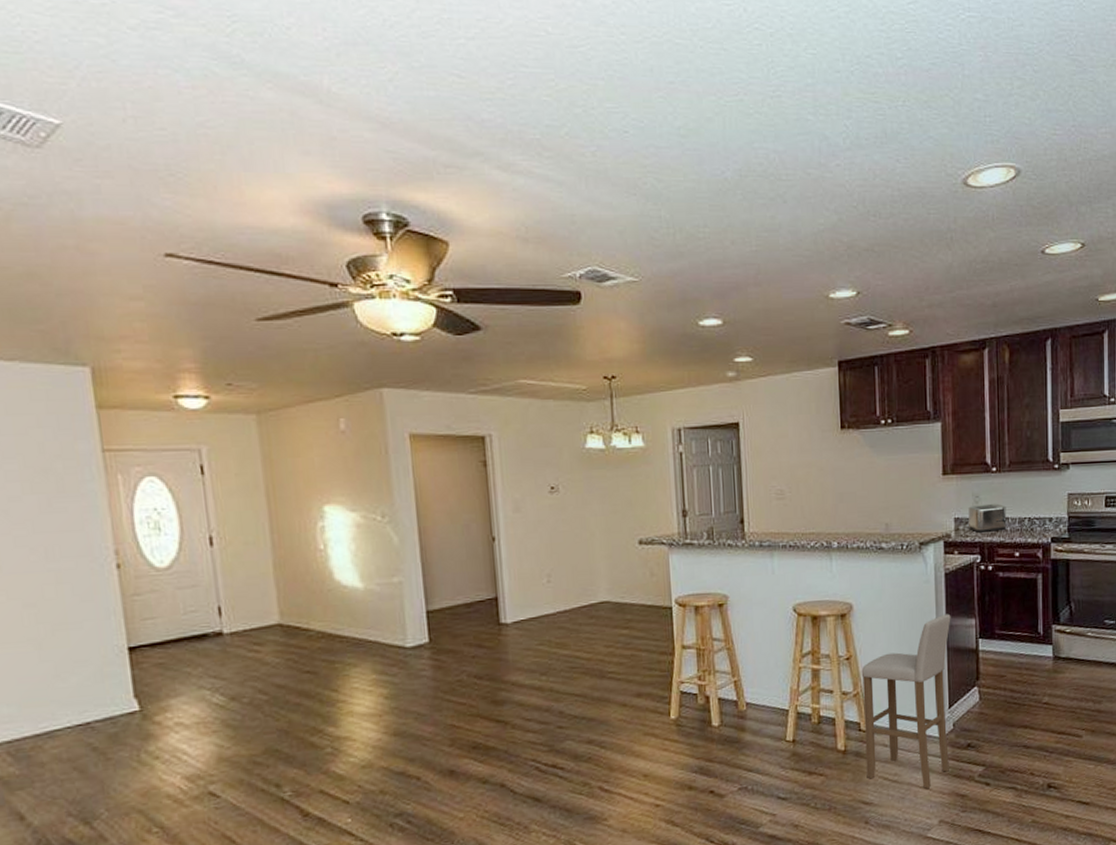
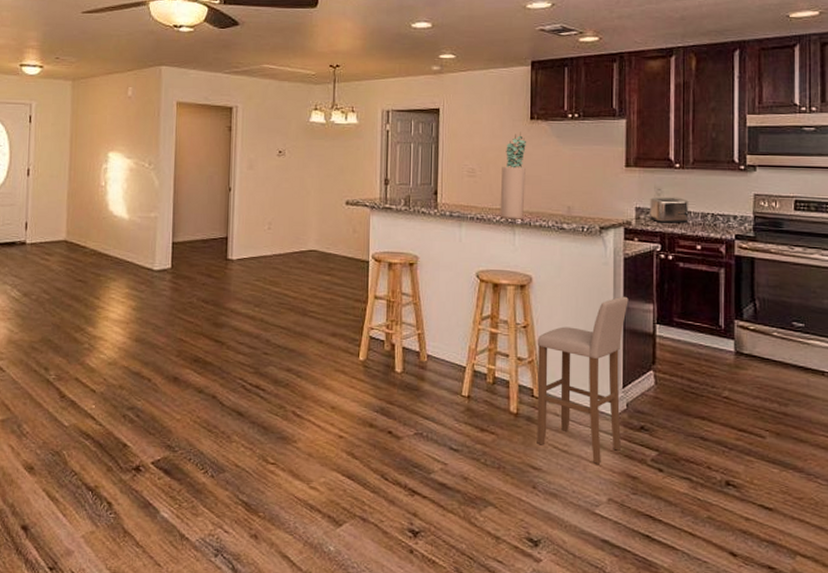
vase: none [813,443,840,544] -> present [500,132,527,220]

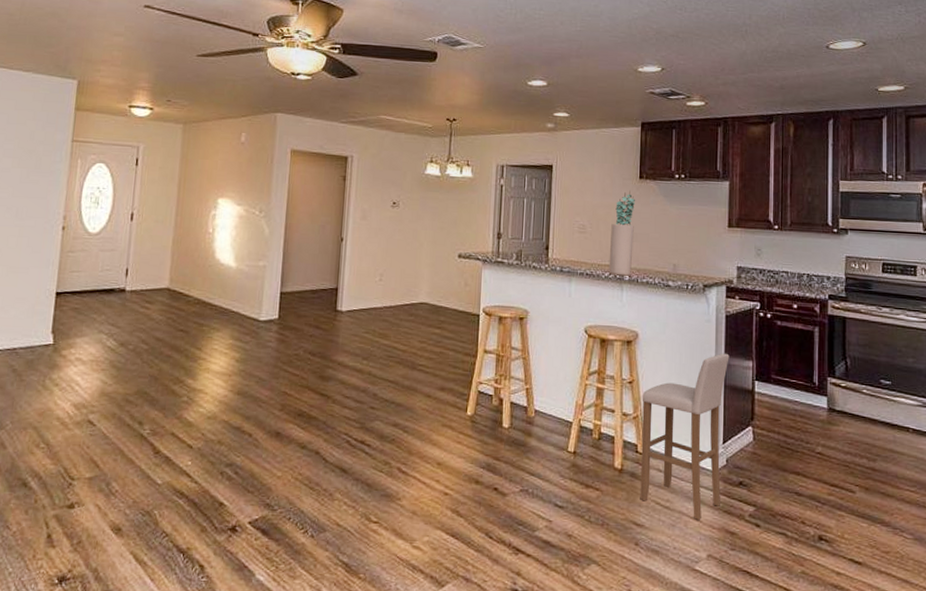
toaster: present [650,197,689,224] -> none [750,257,786,283]

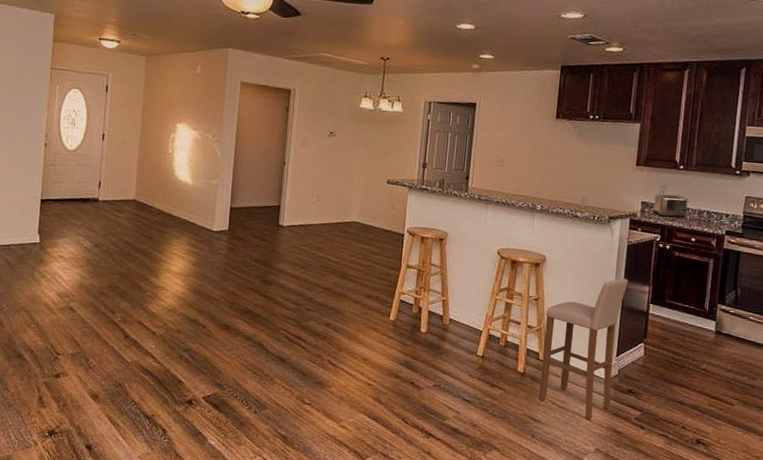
vase: present [608,190,636,276] -> none [522,128,552,206]
toaster: none [750,257,786,283] -> present [653,194,689,218]

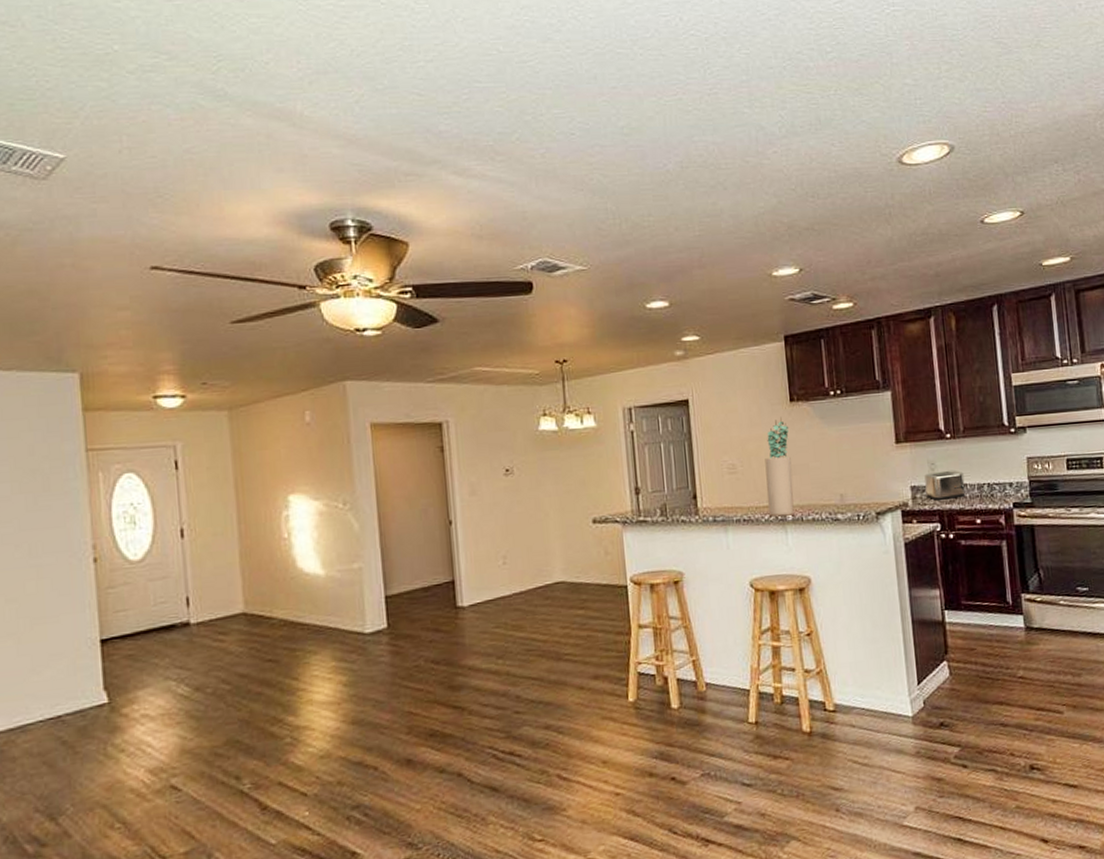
vase: none [522,128,552,206] -> present [765,416,794,517]
bar stool: present [538,278,628,420] -> none [823,585,922,773]

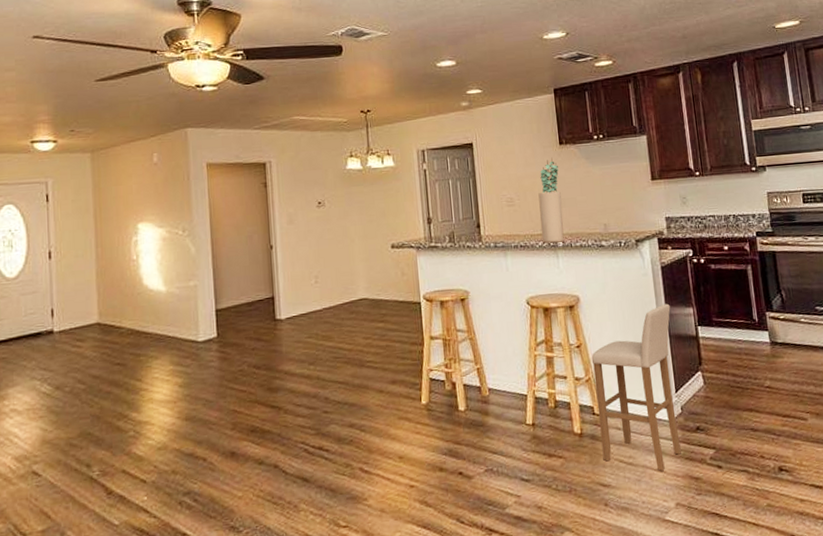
bar stool: none [823,585,922,773] -> present [591,303,681,472]
toaster: present [924,470,966,500] -> none [677,203,714,230]

